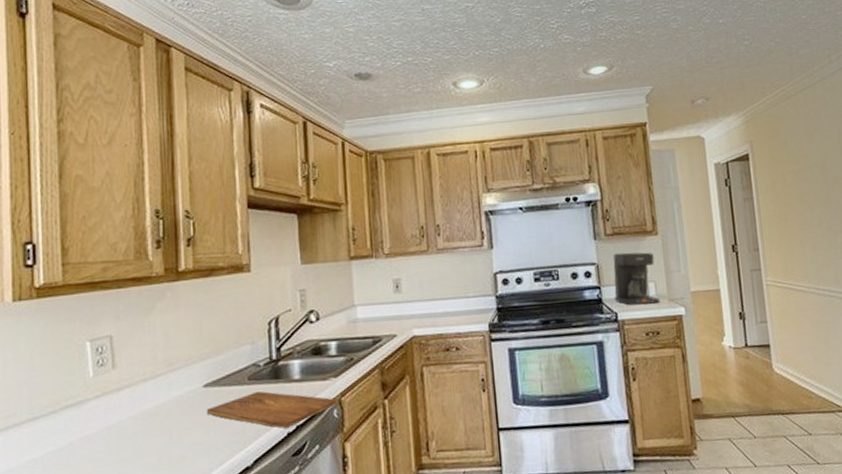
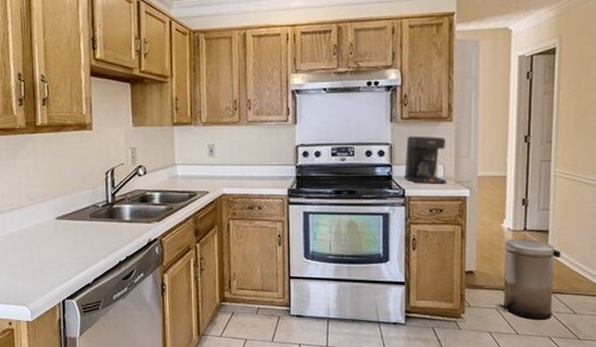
cutting board: present [206,391,338,429] -> none [58,226,160,258]
pedal bin: none [727,356,788,448] -> present [496,239,561,320]

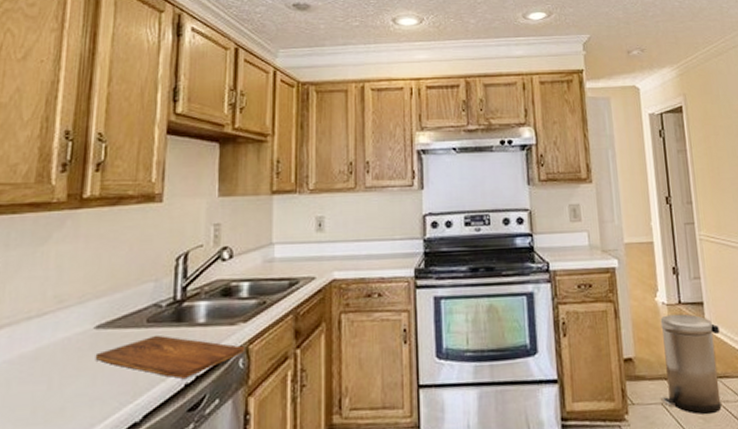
cutting board: none [58,226,160,258] -> present [95,334,245,380]
coffee maker: present [404,136,446,185] -> none [546,199,593,255]

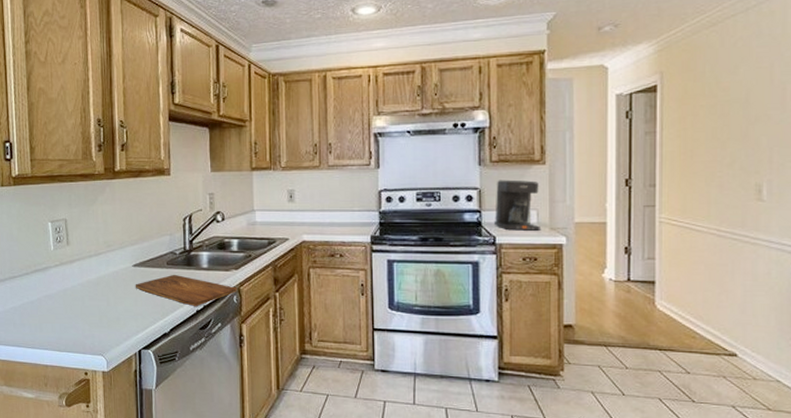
coffee maker: none [546,199,593,255] -> present [495,180,540,232]
pedal bin: present [660,313,722,414] -> none [598,290,670,380]

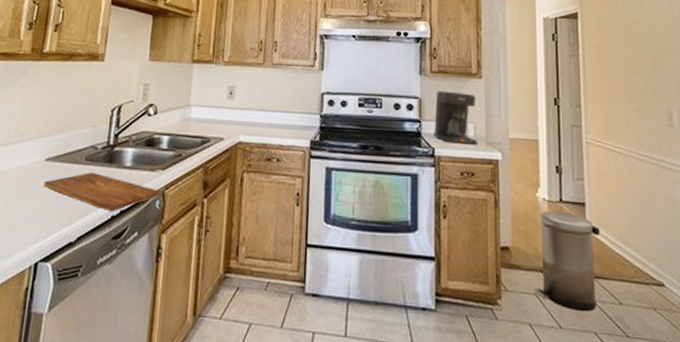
pedal bin: none [598,290,670,380] -> present [535,211,600,311]

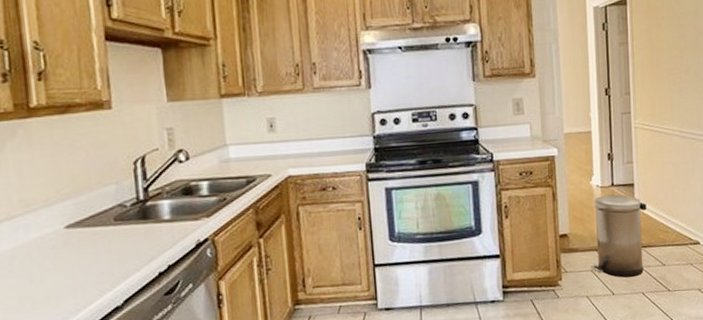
cutting board: present [43,171,162,212] -> none [69,231,212,269]
coffee maker: present [434,90,477,146] -> none [491,94,534,146]

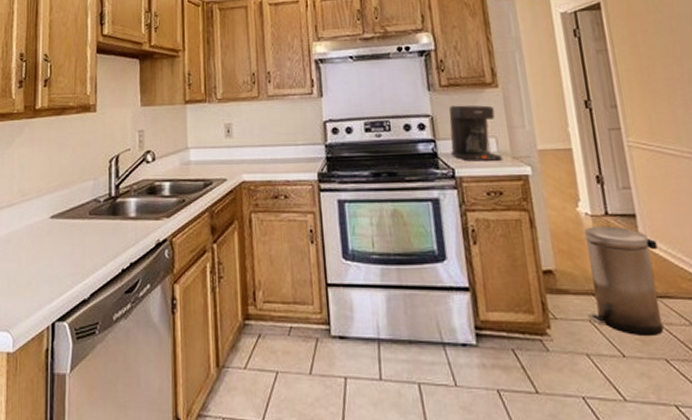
coffee maker: none [491,94,534,146] -> present [449,105,502,162]

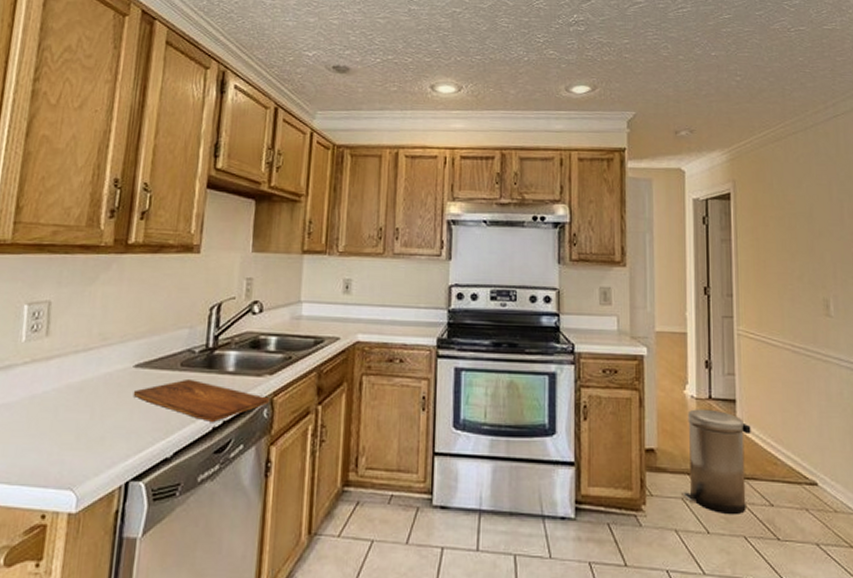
cutting board: none [51,225,170,265] -> present [133,378,270,423]
coffee maker: present [449,105,502,162] -> none [574,281,621,340]

